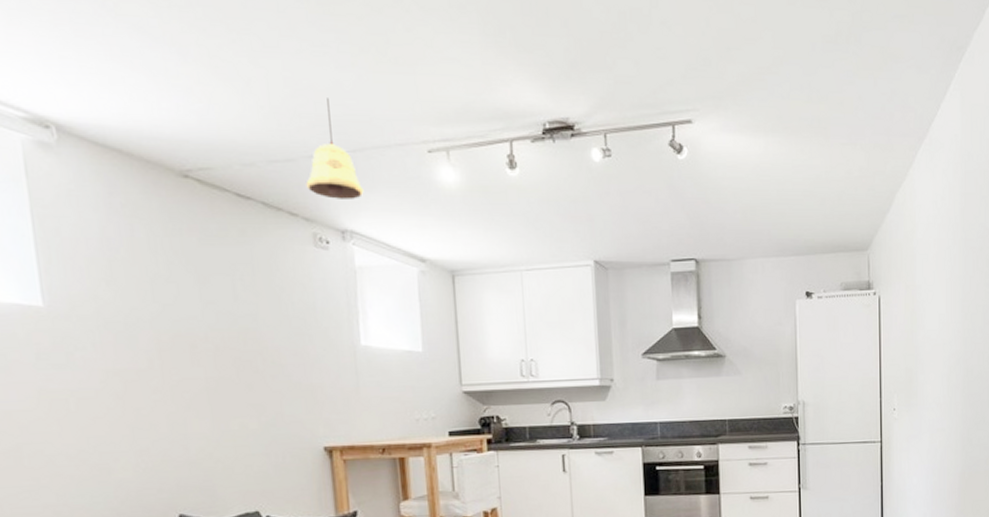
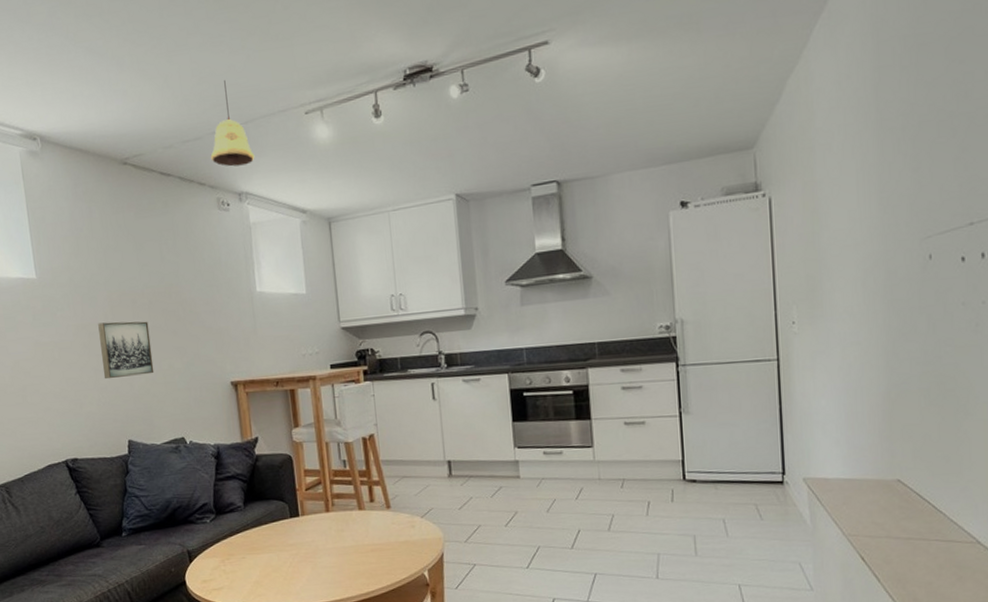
wall art: none [138,369,220,440] -> present [98,321,154,379]

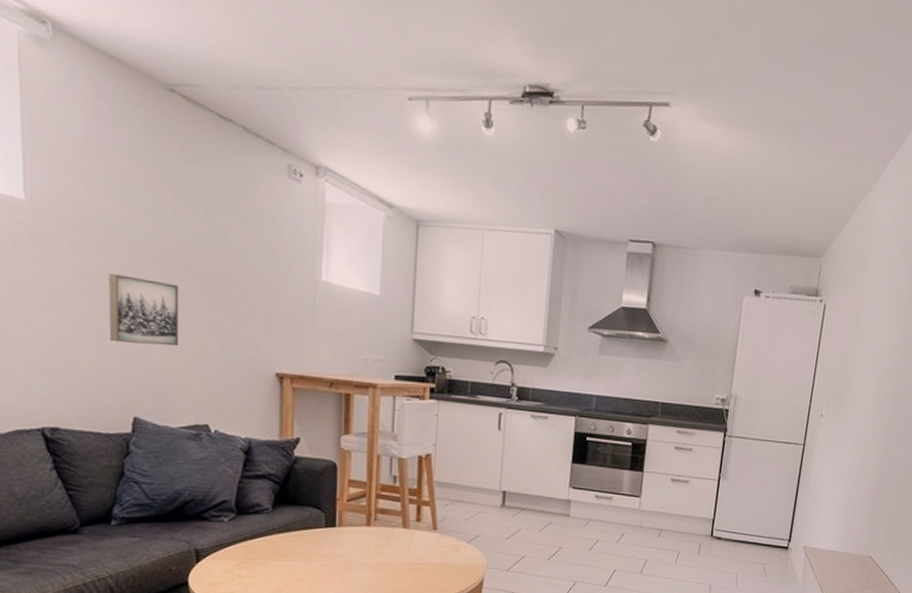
pendant light: present [210,80,255,167] -> none [286,31,342,136]

